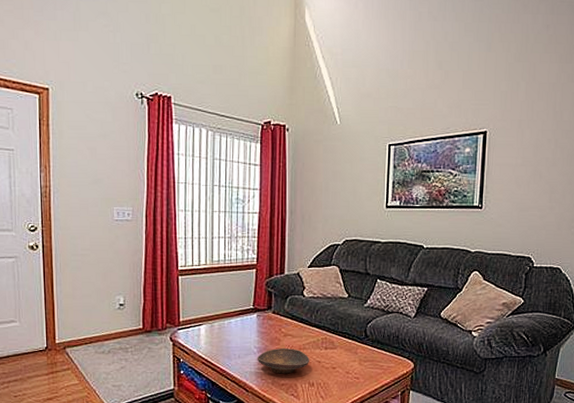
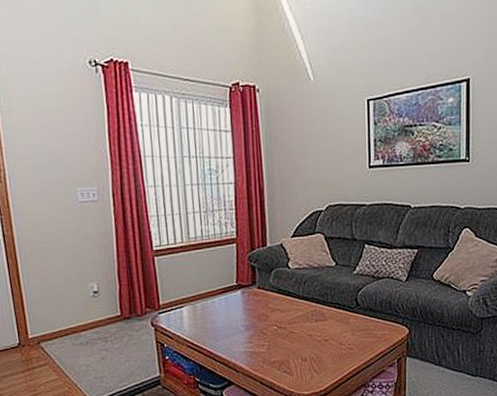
decorative bowl: present [257,349,309,374] -> none [245,324,300,351]

